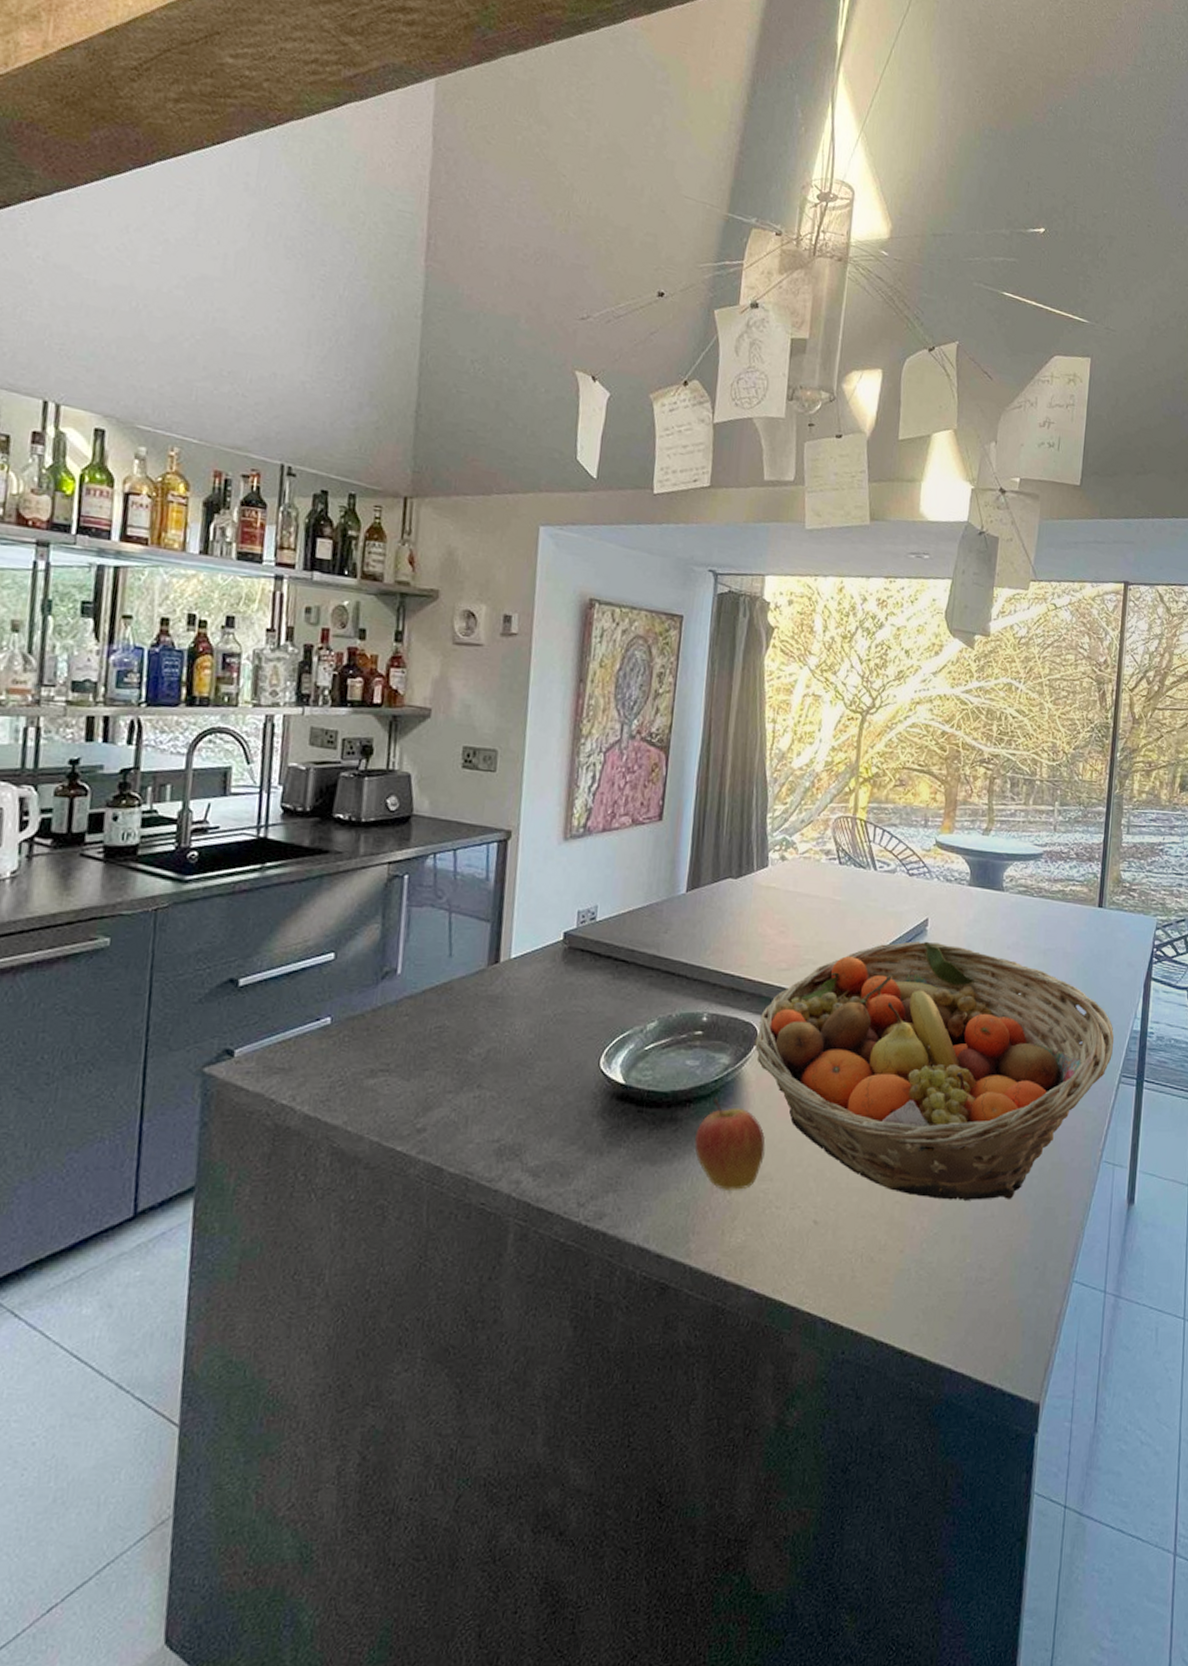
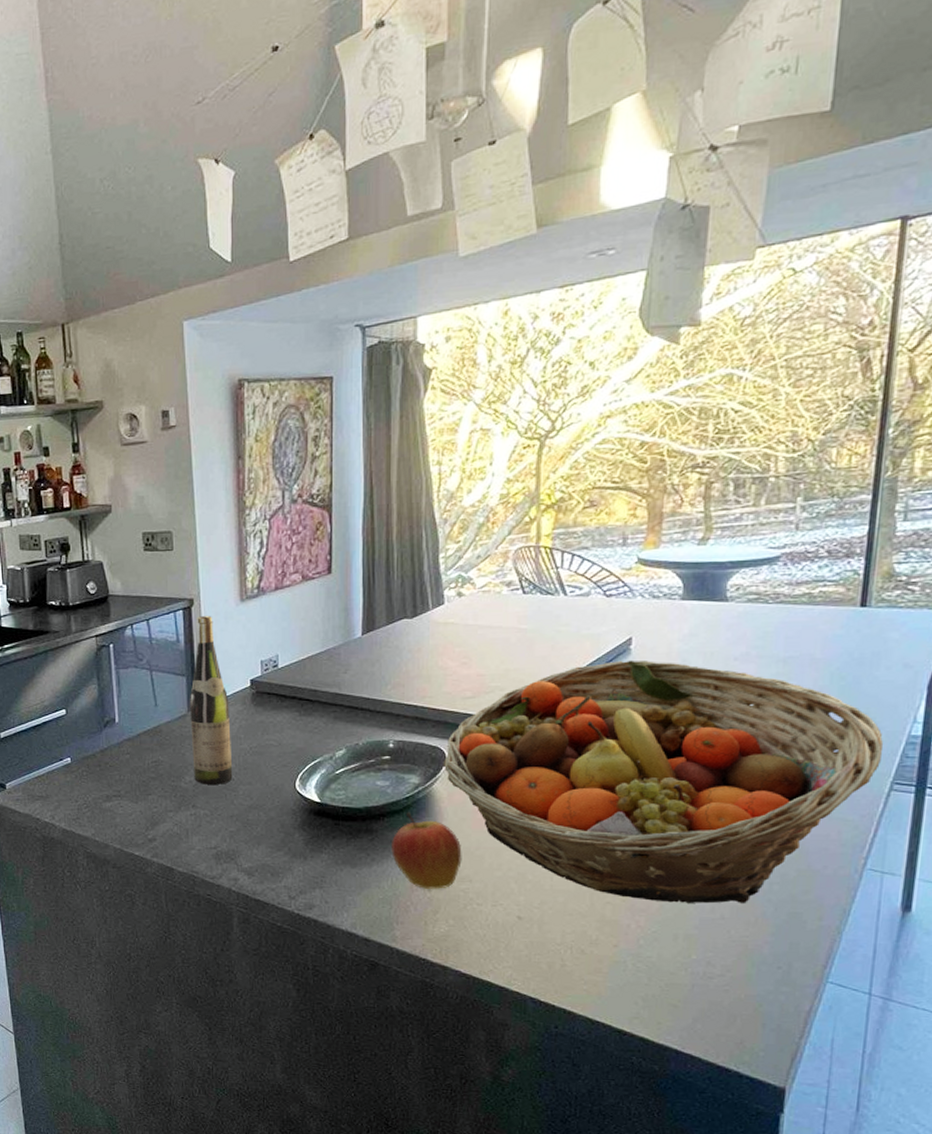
wine bottle: none [484,852,537,1059] -> present [189,616,233,784]

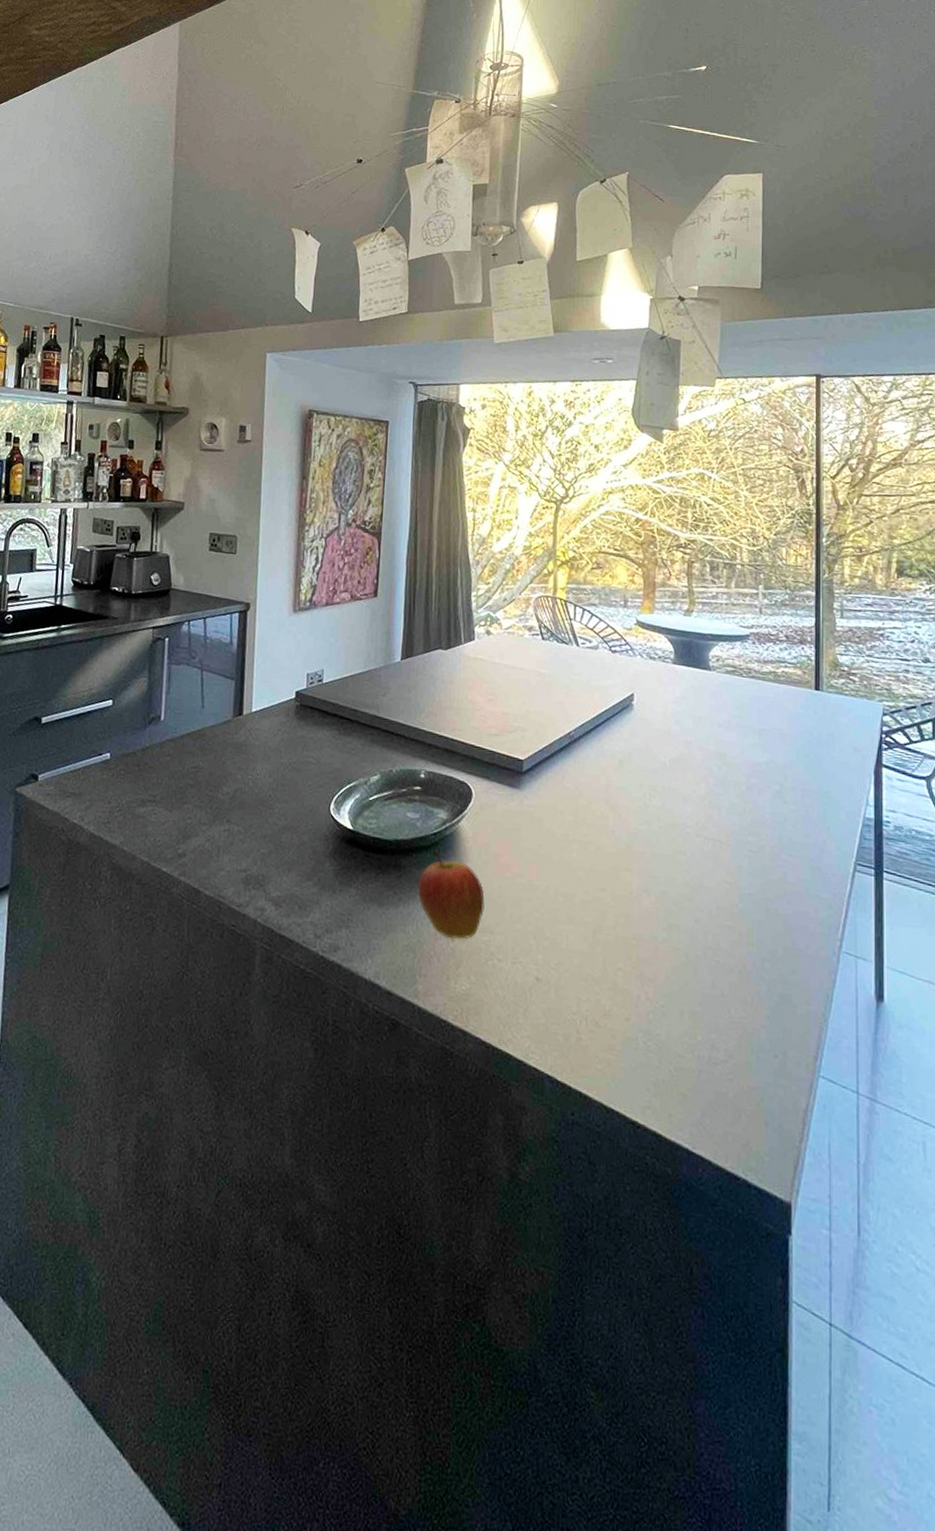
wine bottle: present [189,616,233,784] -> none [232,621,274,800]
fruit basket: present [443,660,884,904] -> none [469,714,845,980]

